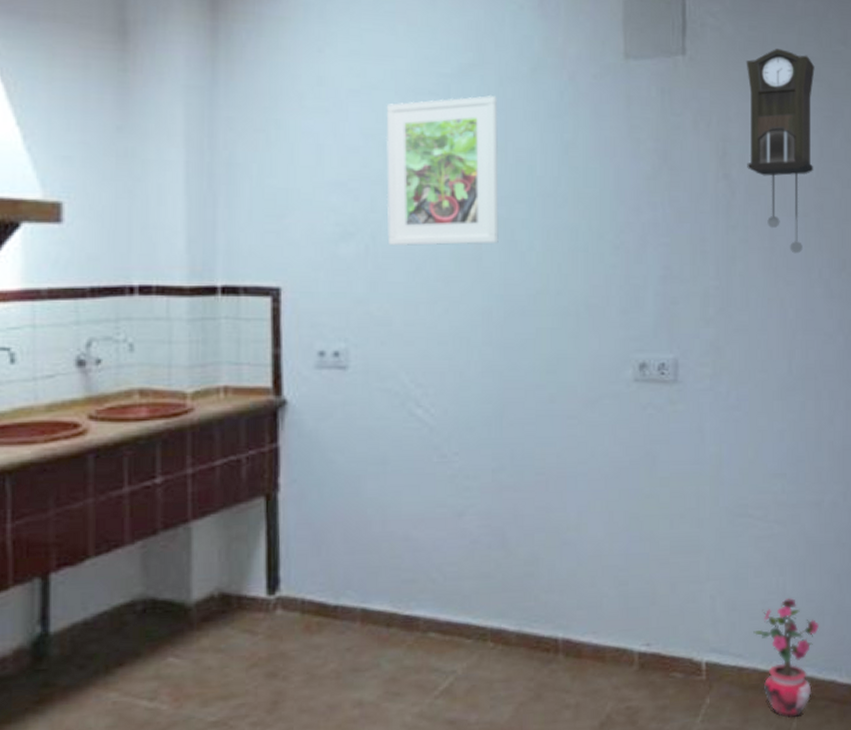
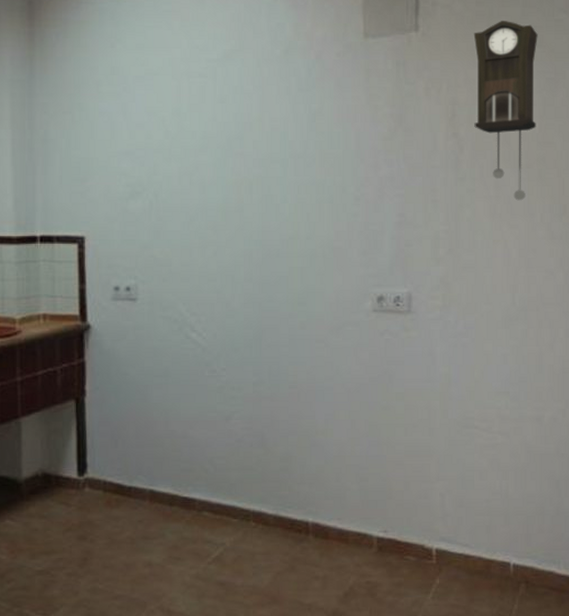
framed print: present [386,96,499,247] -> none [165,75,257,202]
potted plant: present [753,597,820,718] -> none [479,498,540,601]

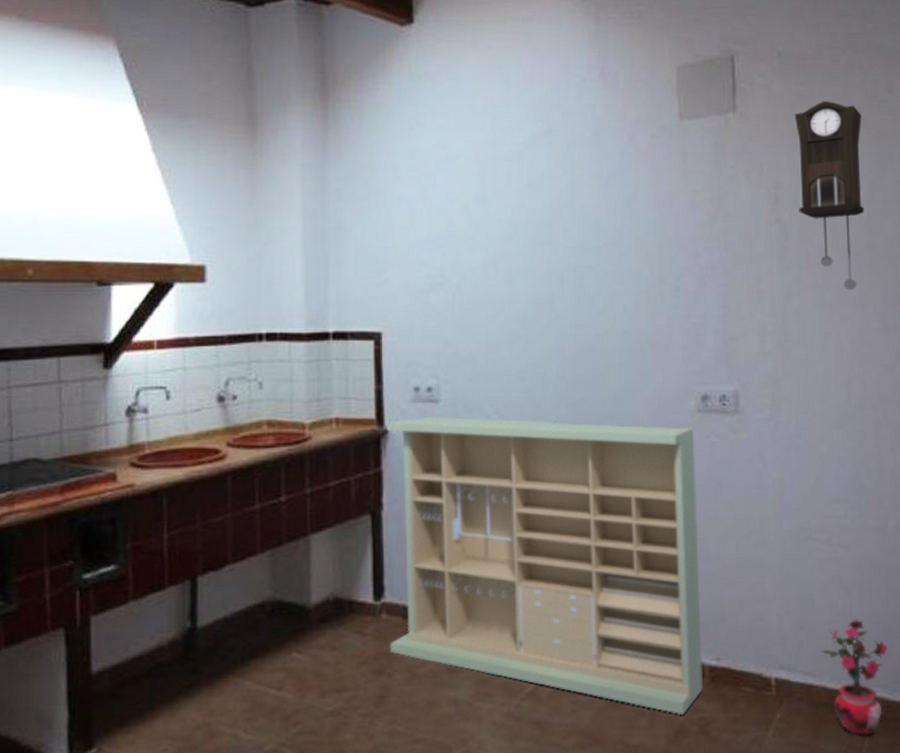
storage cabinet: none [89,313,372,579] -> present [386,416,704,715]
potted plant: none [479,498,540,601] -> present [821,619,889,737]

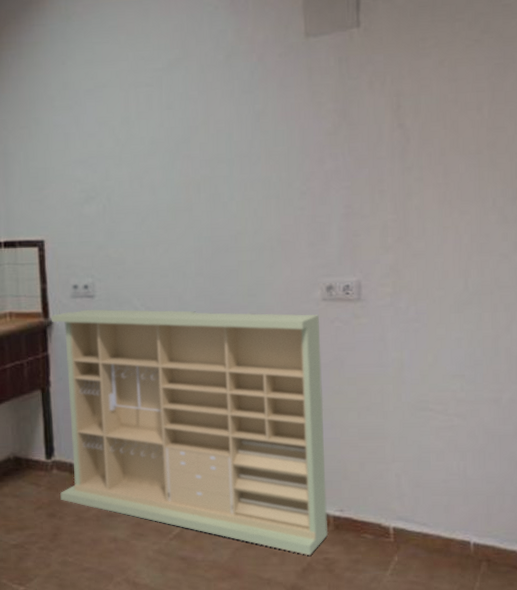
pendulum clock: present [794,101,865,290] -> none [417,9,486,187]
potted plant: present [821,619,889,737] -> none [436,479,500,579]

